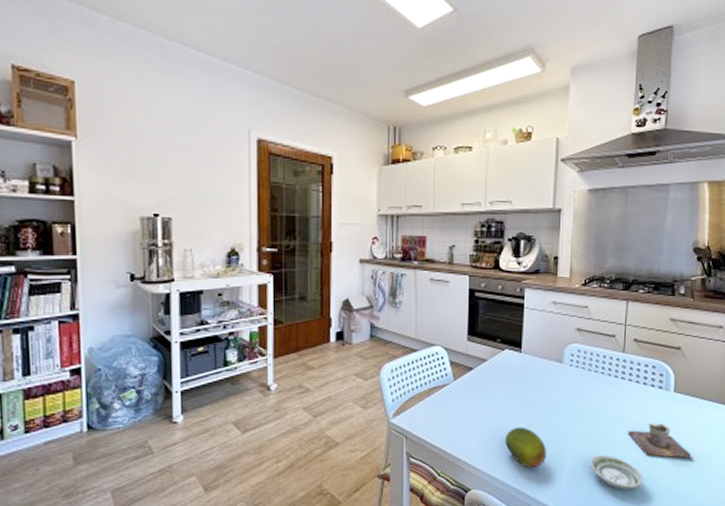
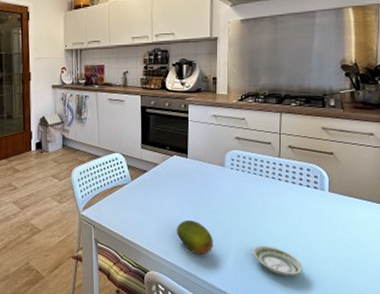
cup: present [628,423,693,459] -> none [287,218,350,252]

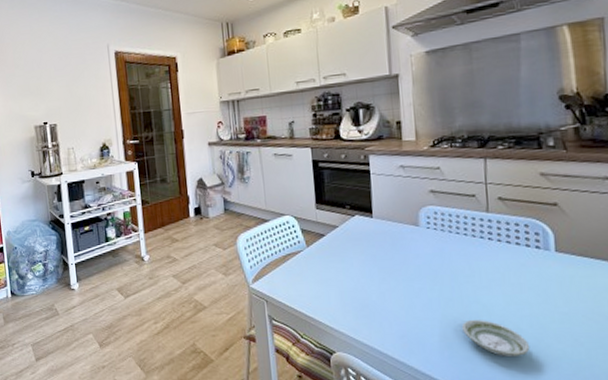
fruit: present [177,219,213,255] -> none [365,290,412,333]

